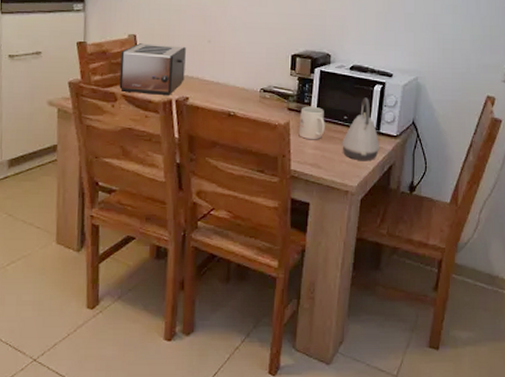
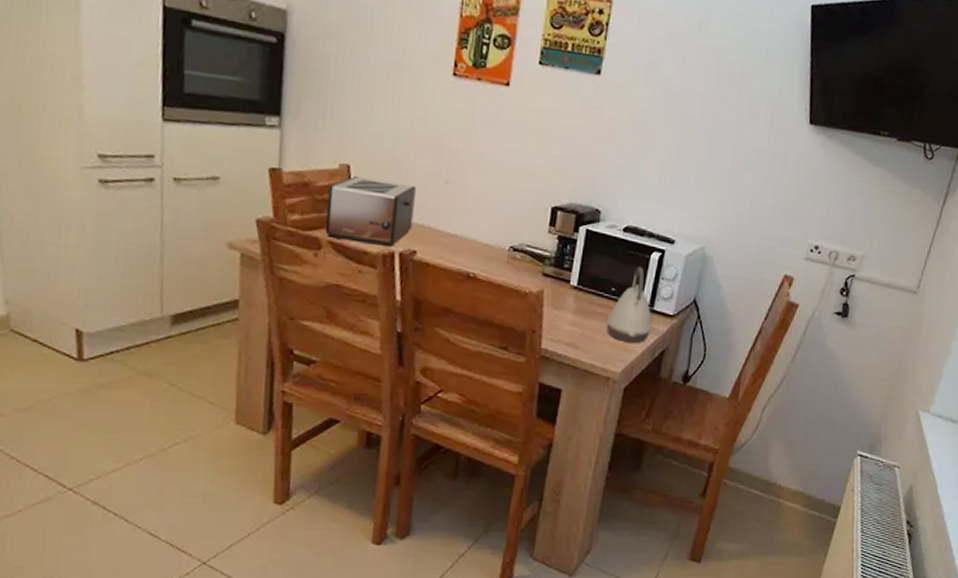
mug: present [298,106,325,140] -> none [554,272,588,315]

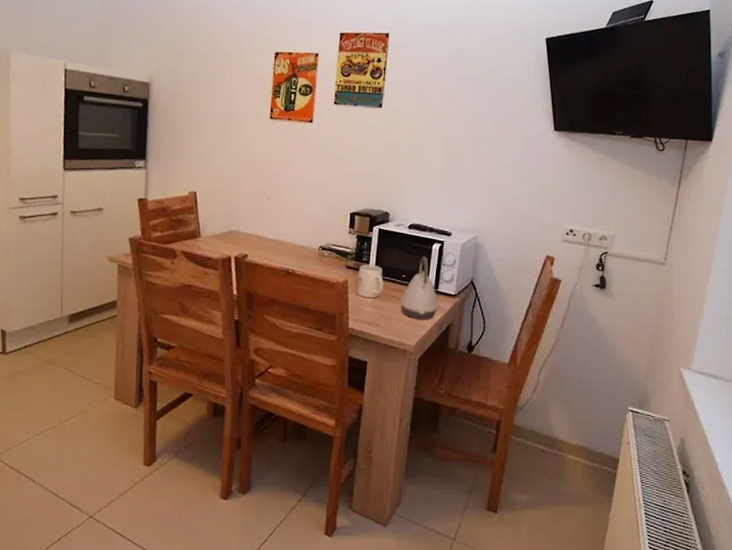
toaster: present [325,176,416,246] -> none [179,200,245,252]
mug: none [554,272,588,315] -> present [357,264,383,299]

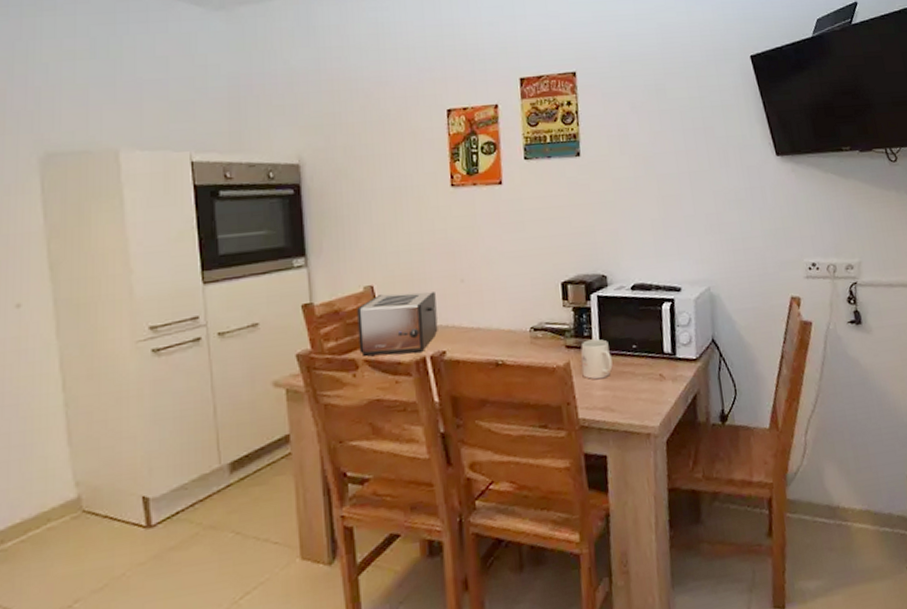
toaster: none [179,200,245,252] -> present [357,292,438,357]
kettle: present [400,256,439,319] -> none [634,319,680,395]

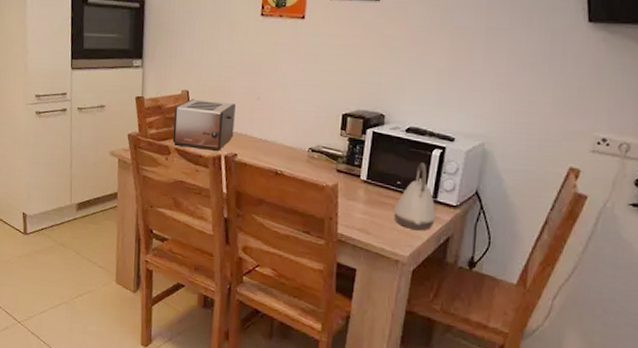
mug: present [580,338,613,380] -> none [347,168,376,205]
kettle: none [634,319,680,395] -> present [393,162,437,230]

